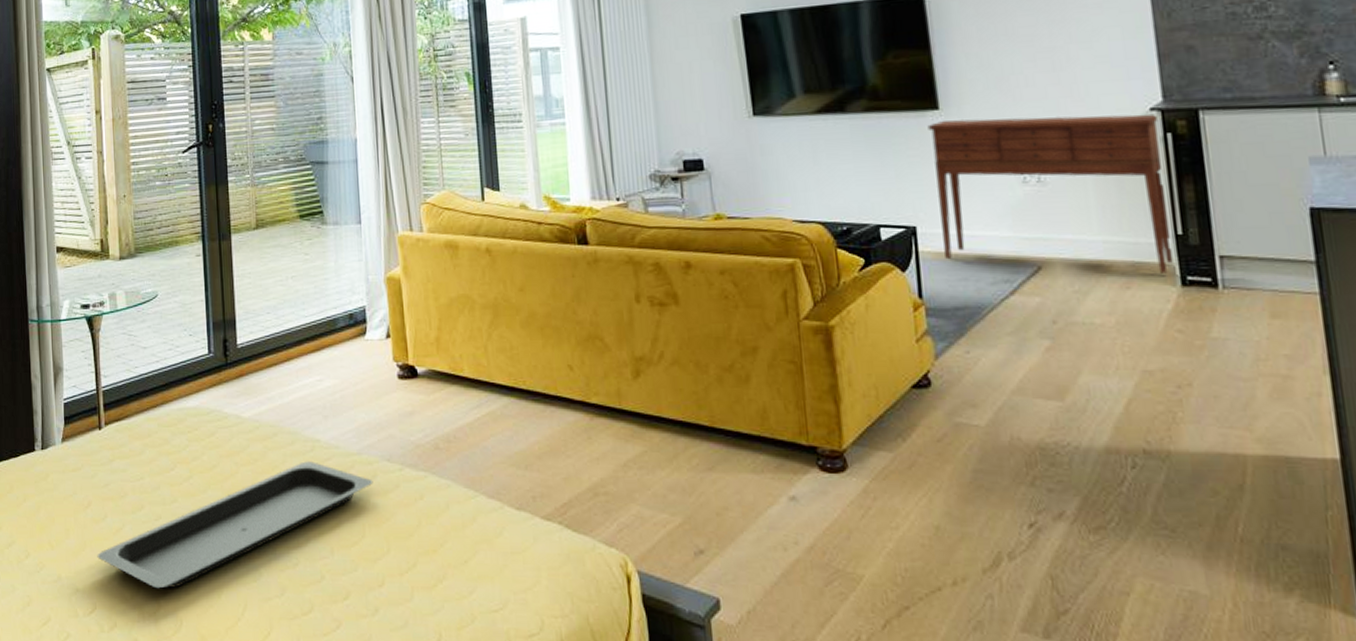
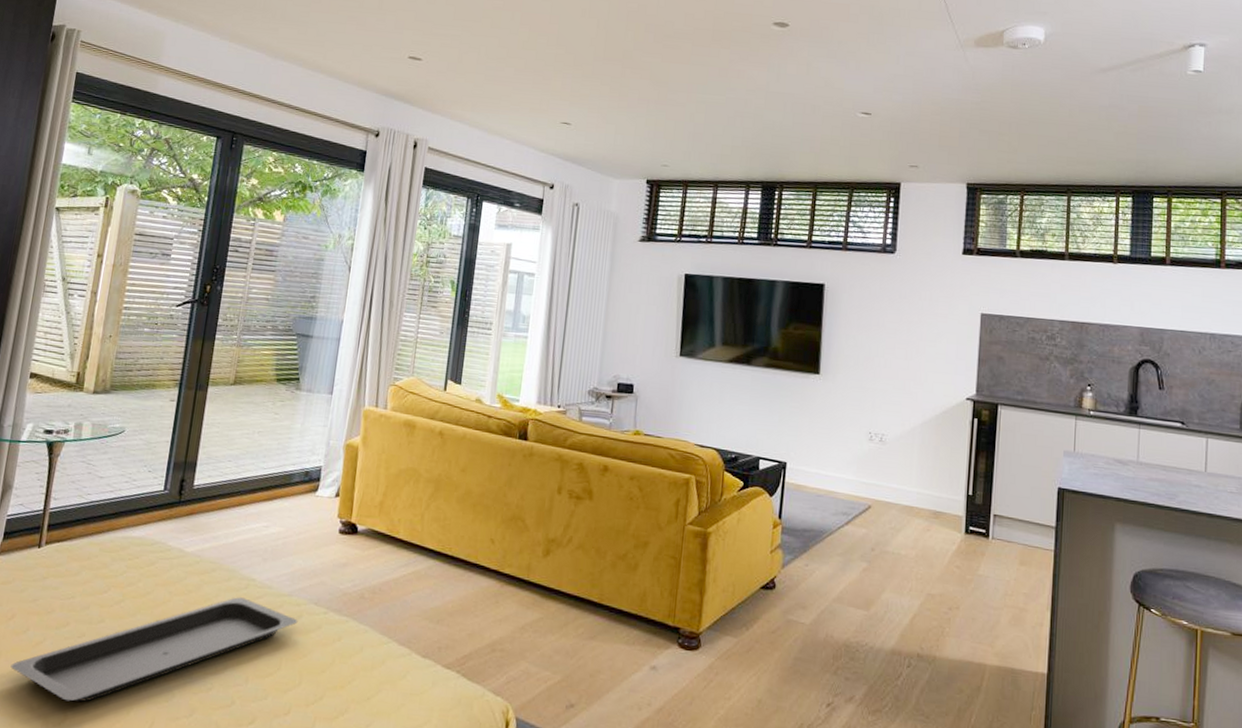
console table: present [927,114,1173,273] -> none [804,384,971,523]

